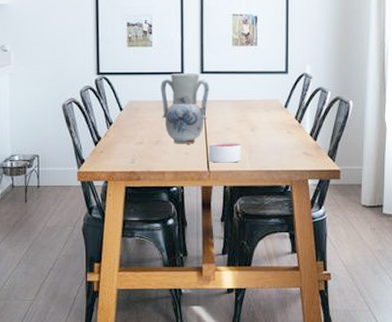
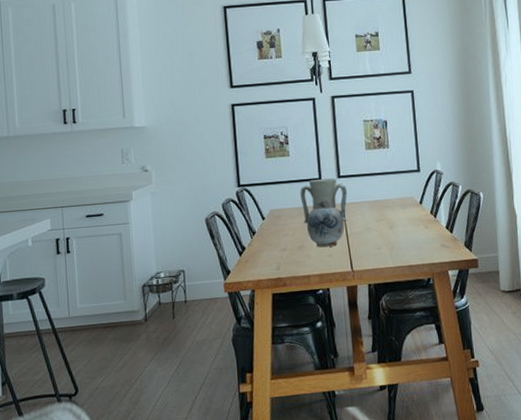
candle: present [209,142,241,163] -> none [351,241,383,262]

